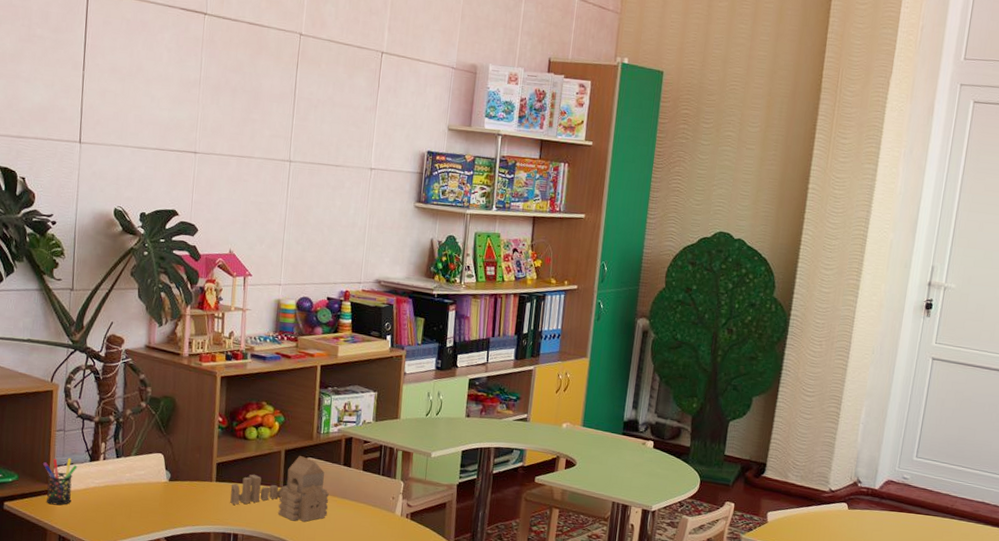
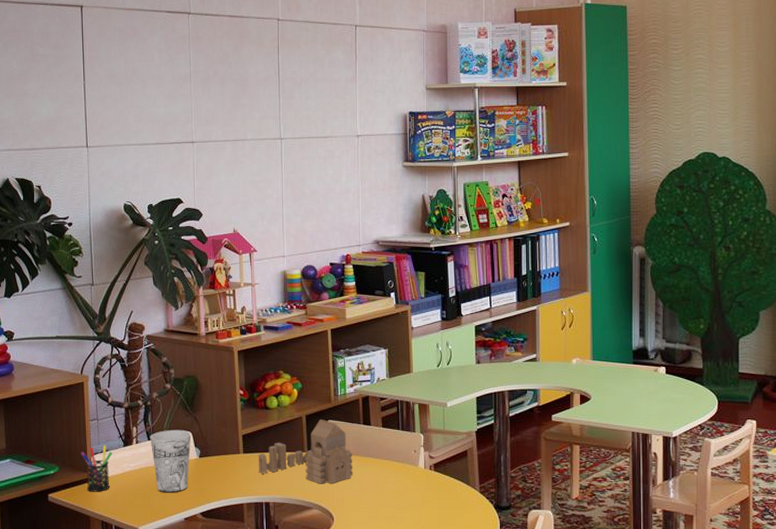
cup: none [118,449,163,514] -> present [150,429,192,493]

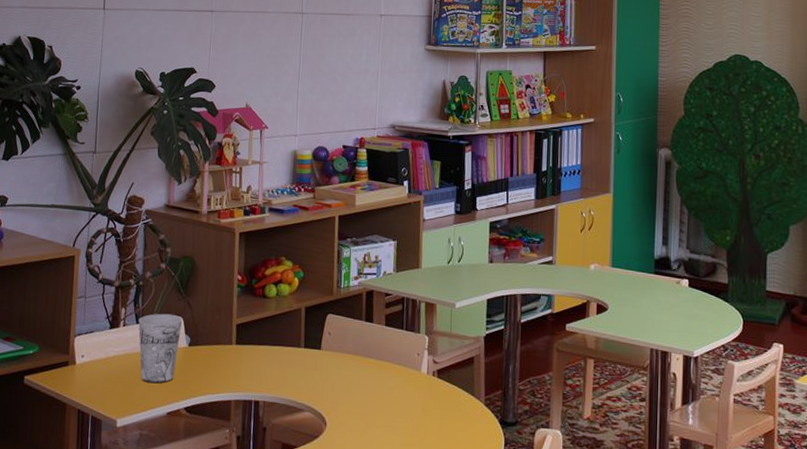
pen holder: present [81,445,113,492] -> none [64,325,98,378]
toy blocks: present [258,419,352,484] -> none [251,312,351,384]

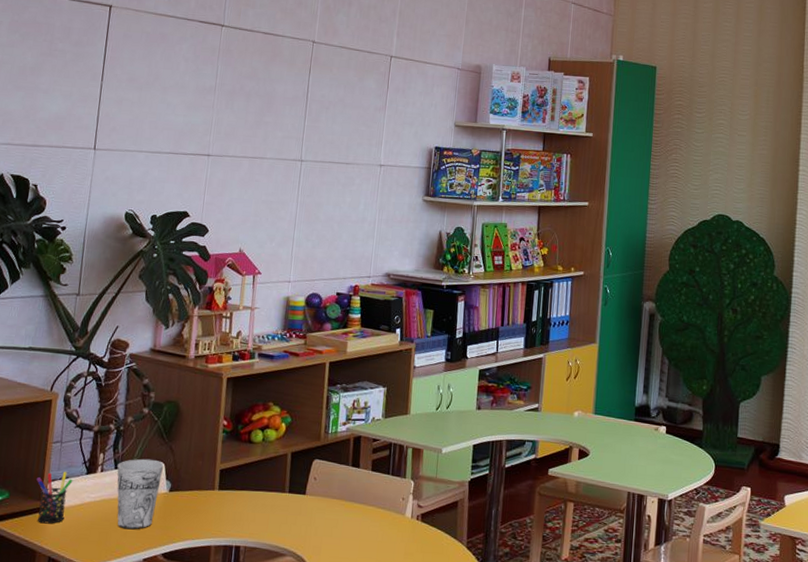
pen holder: none [64,325,98,378] -> present [37,471,73,524]

